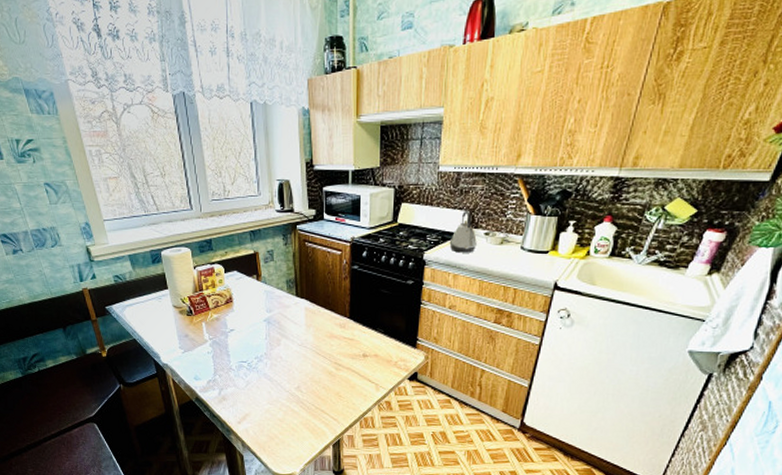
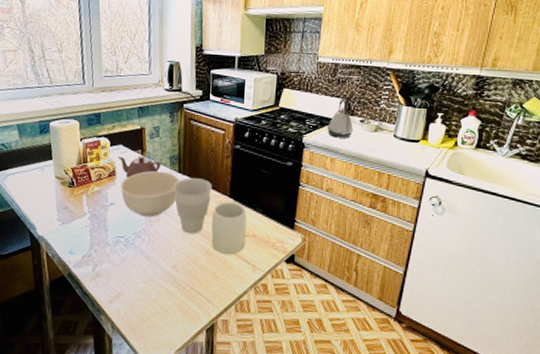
teapot: none [233,281,278,305] -> present [118,156,161,179]
bowl: none [238,295,298,342] -> present [120,170,180,217]
cup: none [292,301,331,356] -> present [173,178,212,234]
mug: none [333,323,368,374] -> present [211,202,247,254]

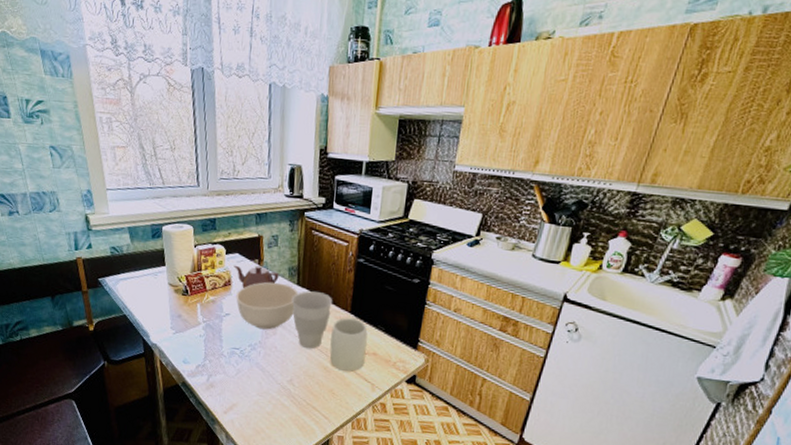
kettle: present [327,98,354,138] -> none [459,212,489,256]

